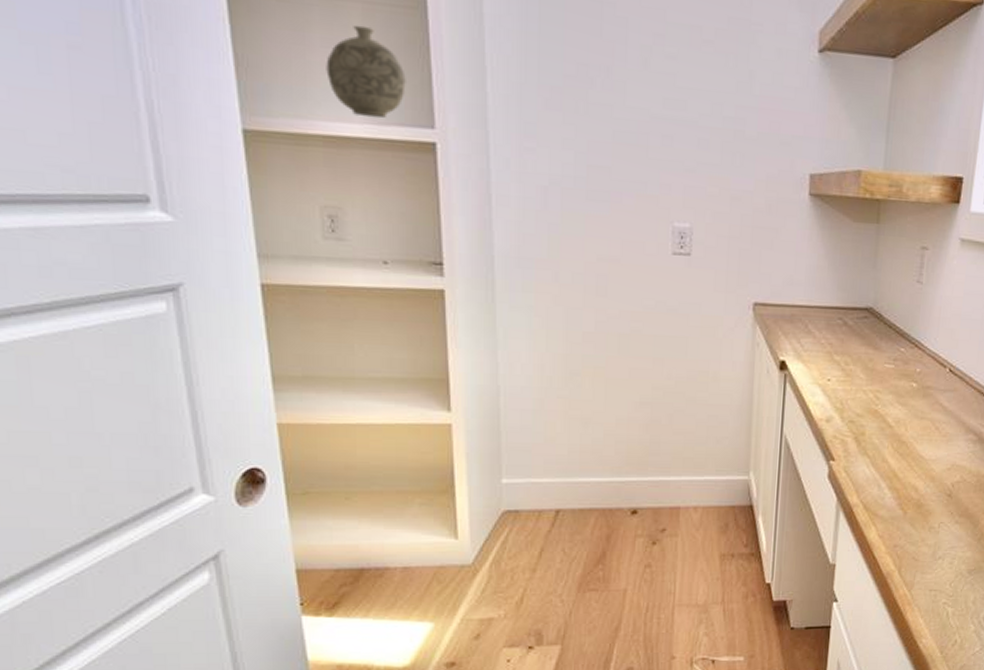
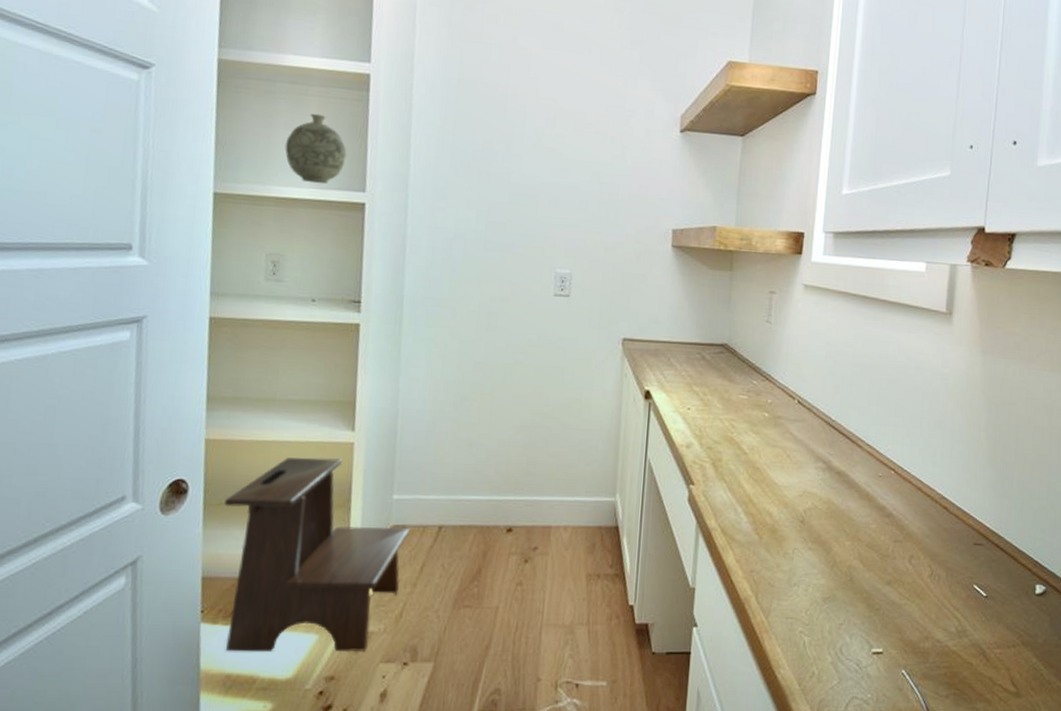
step stool: none [310,441,525,643] -> present [224,457,411,652]

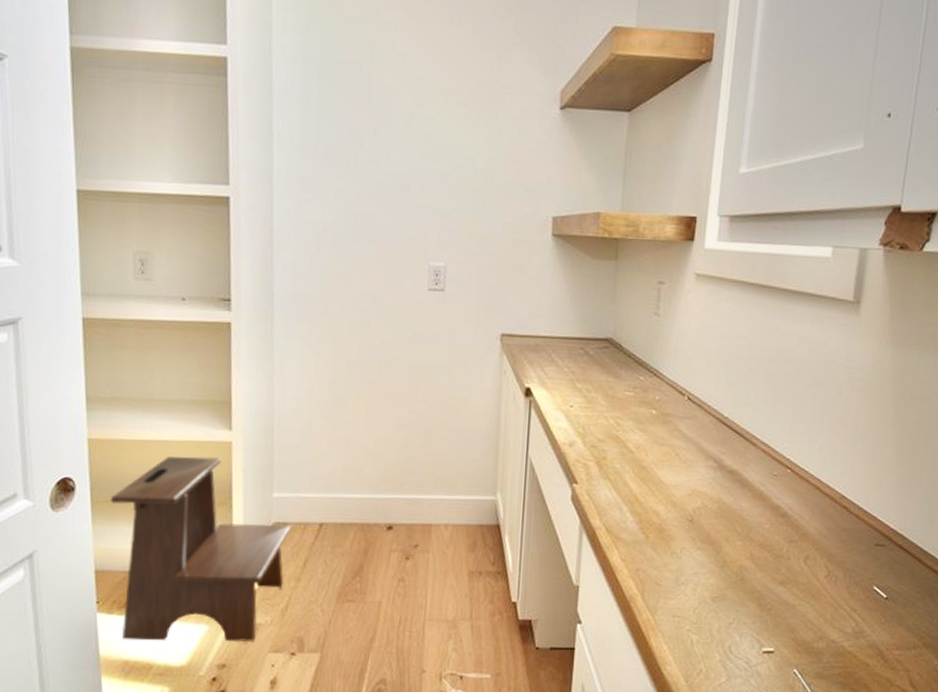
decorative vase: present [285,113,347,184] -> none [144,102,208,178]

